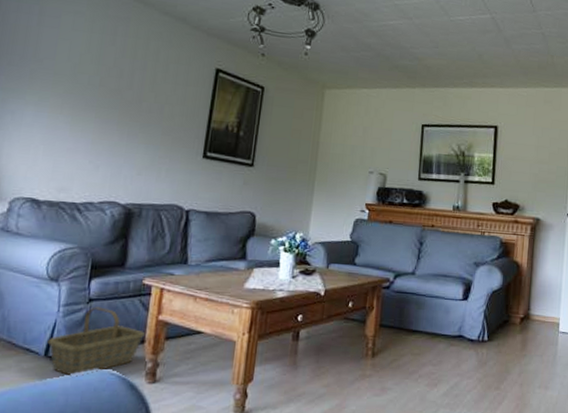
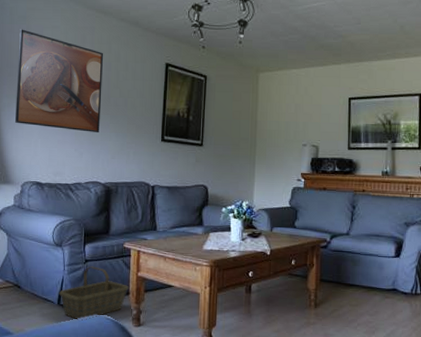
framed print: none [10,10,139,144] -> present [15,29,104,133]

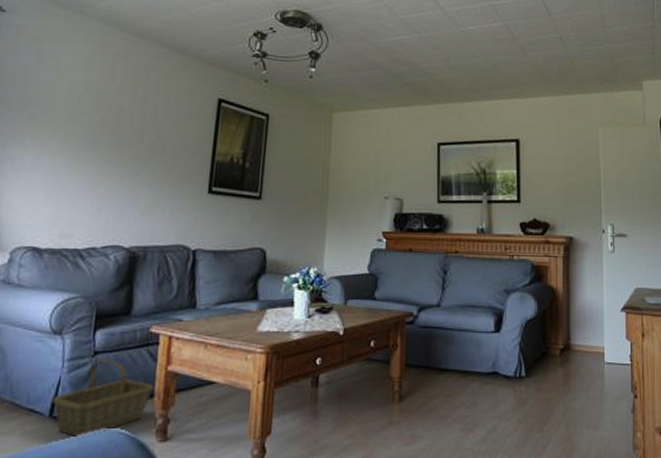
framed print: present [15,29,104,133] -> none [10,52,139,183]

